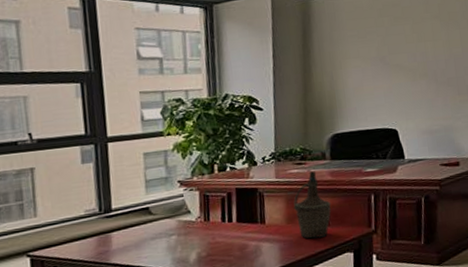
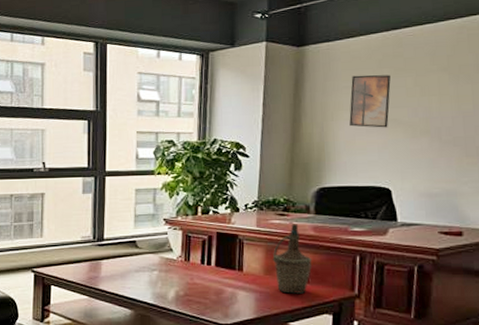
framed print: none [356,23,392,74] -> present [349,75,391,128]

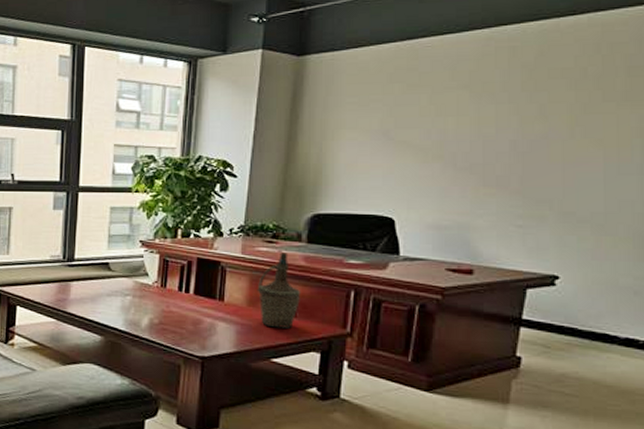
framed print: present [349,75,391,128] -> none [352,90,402,150]

